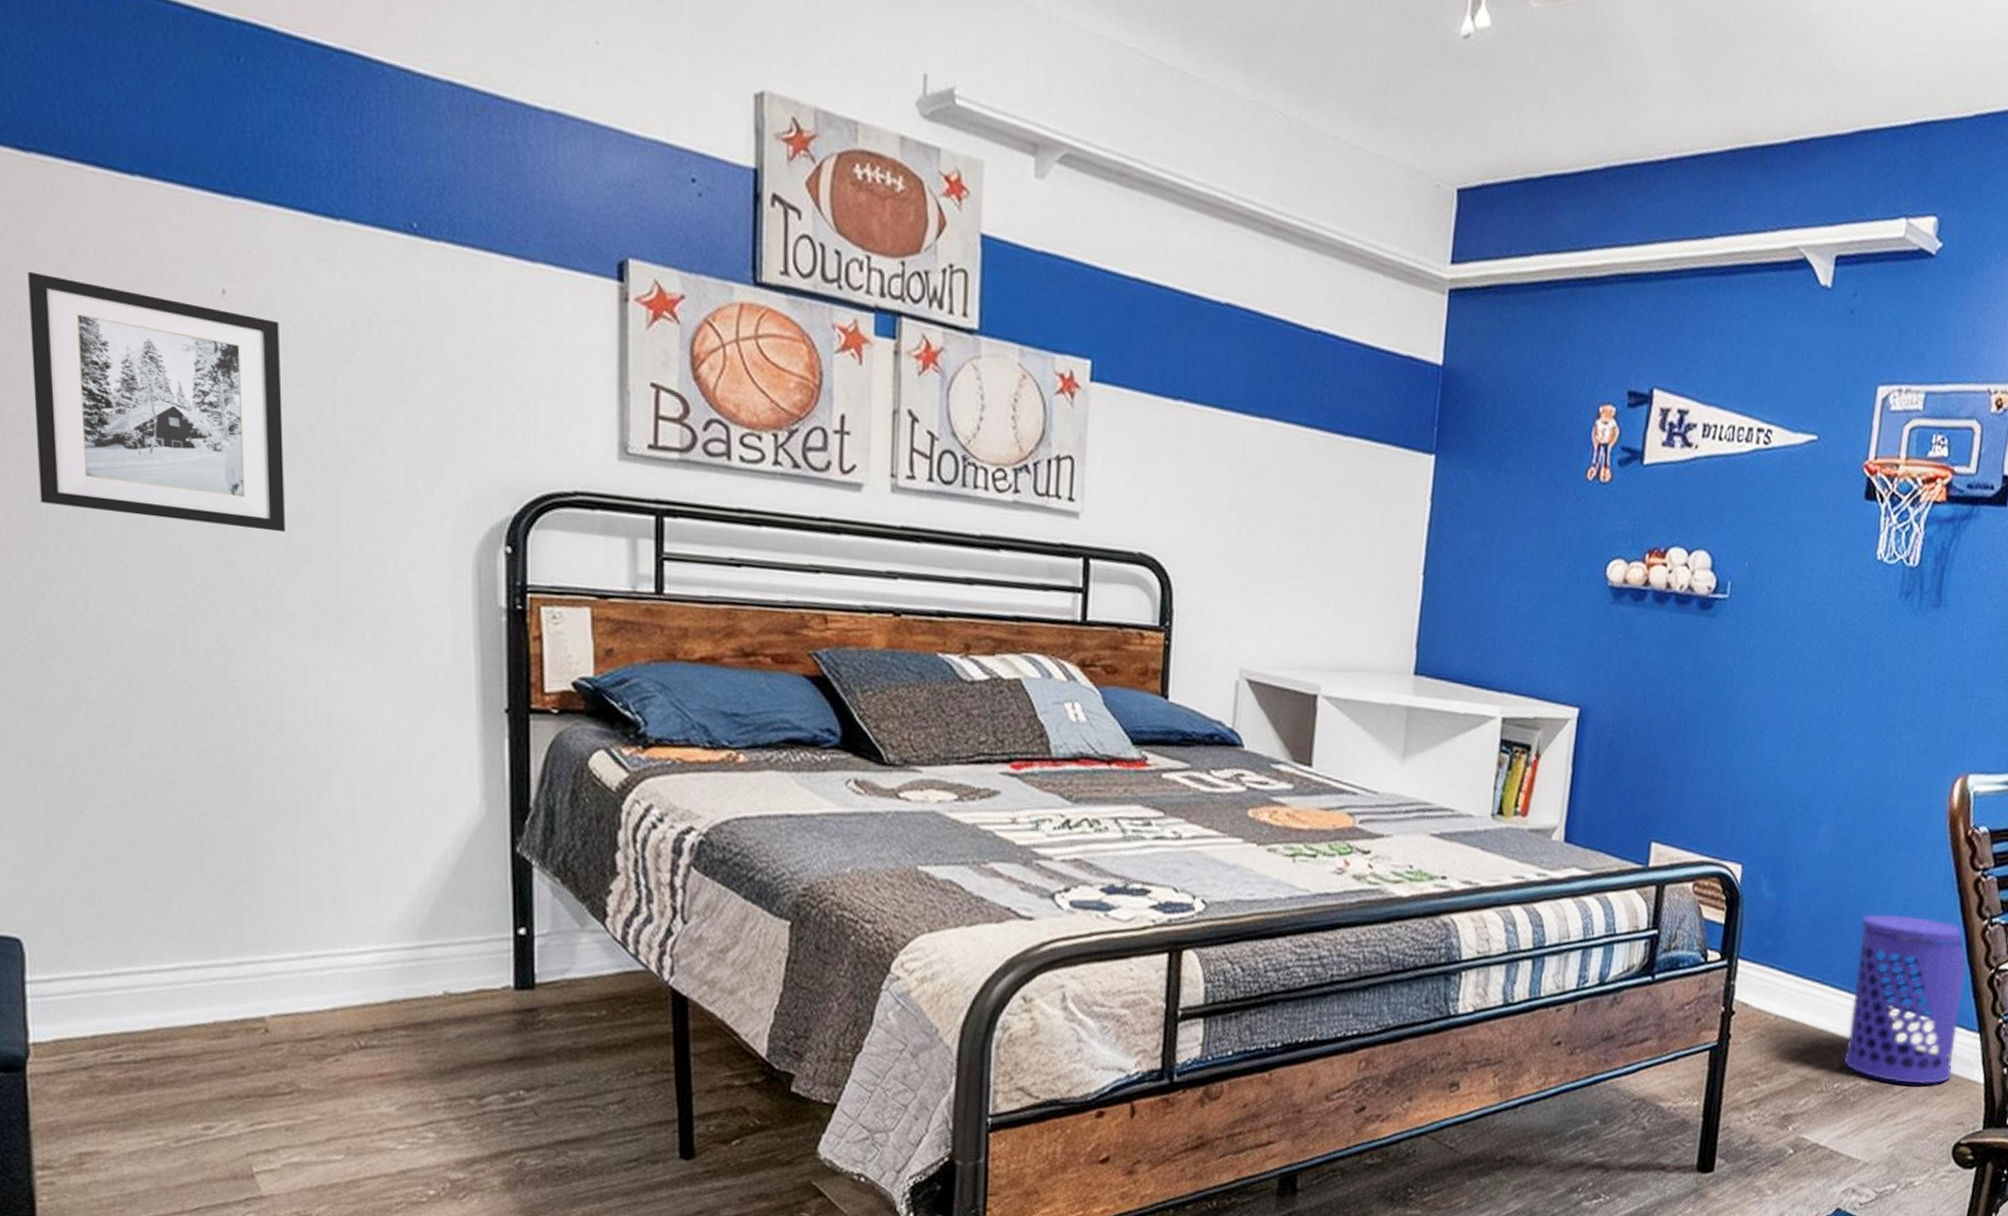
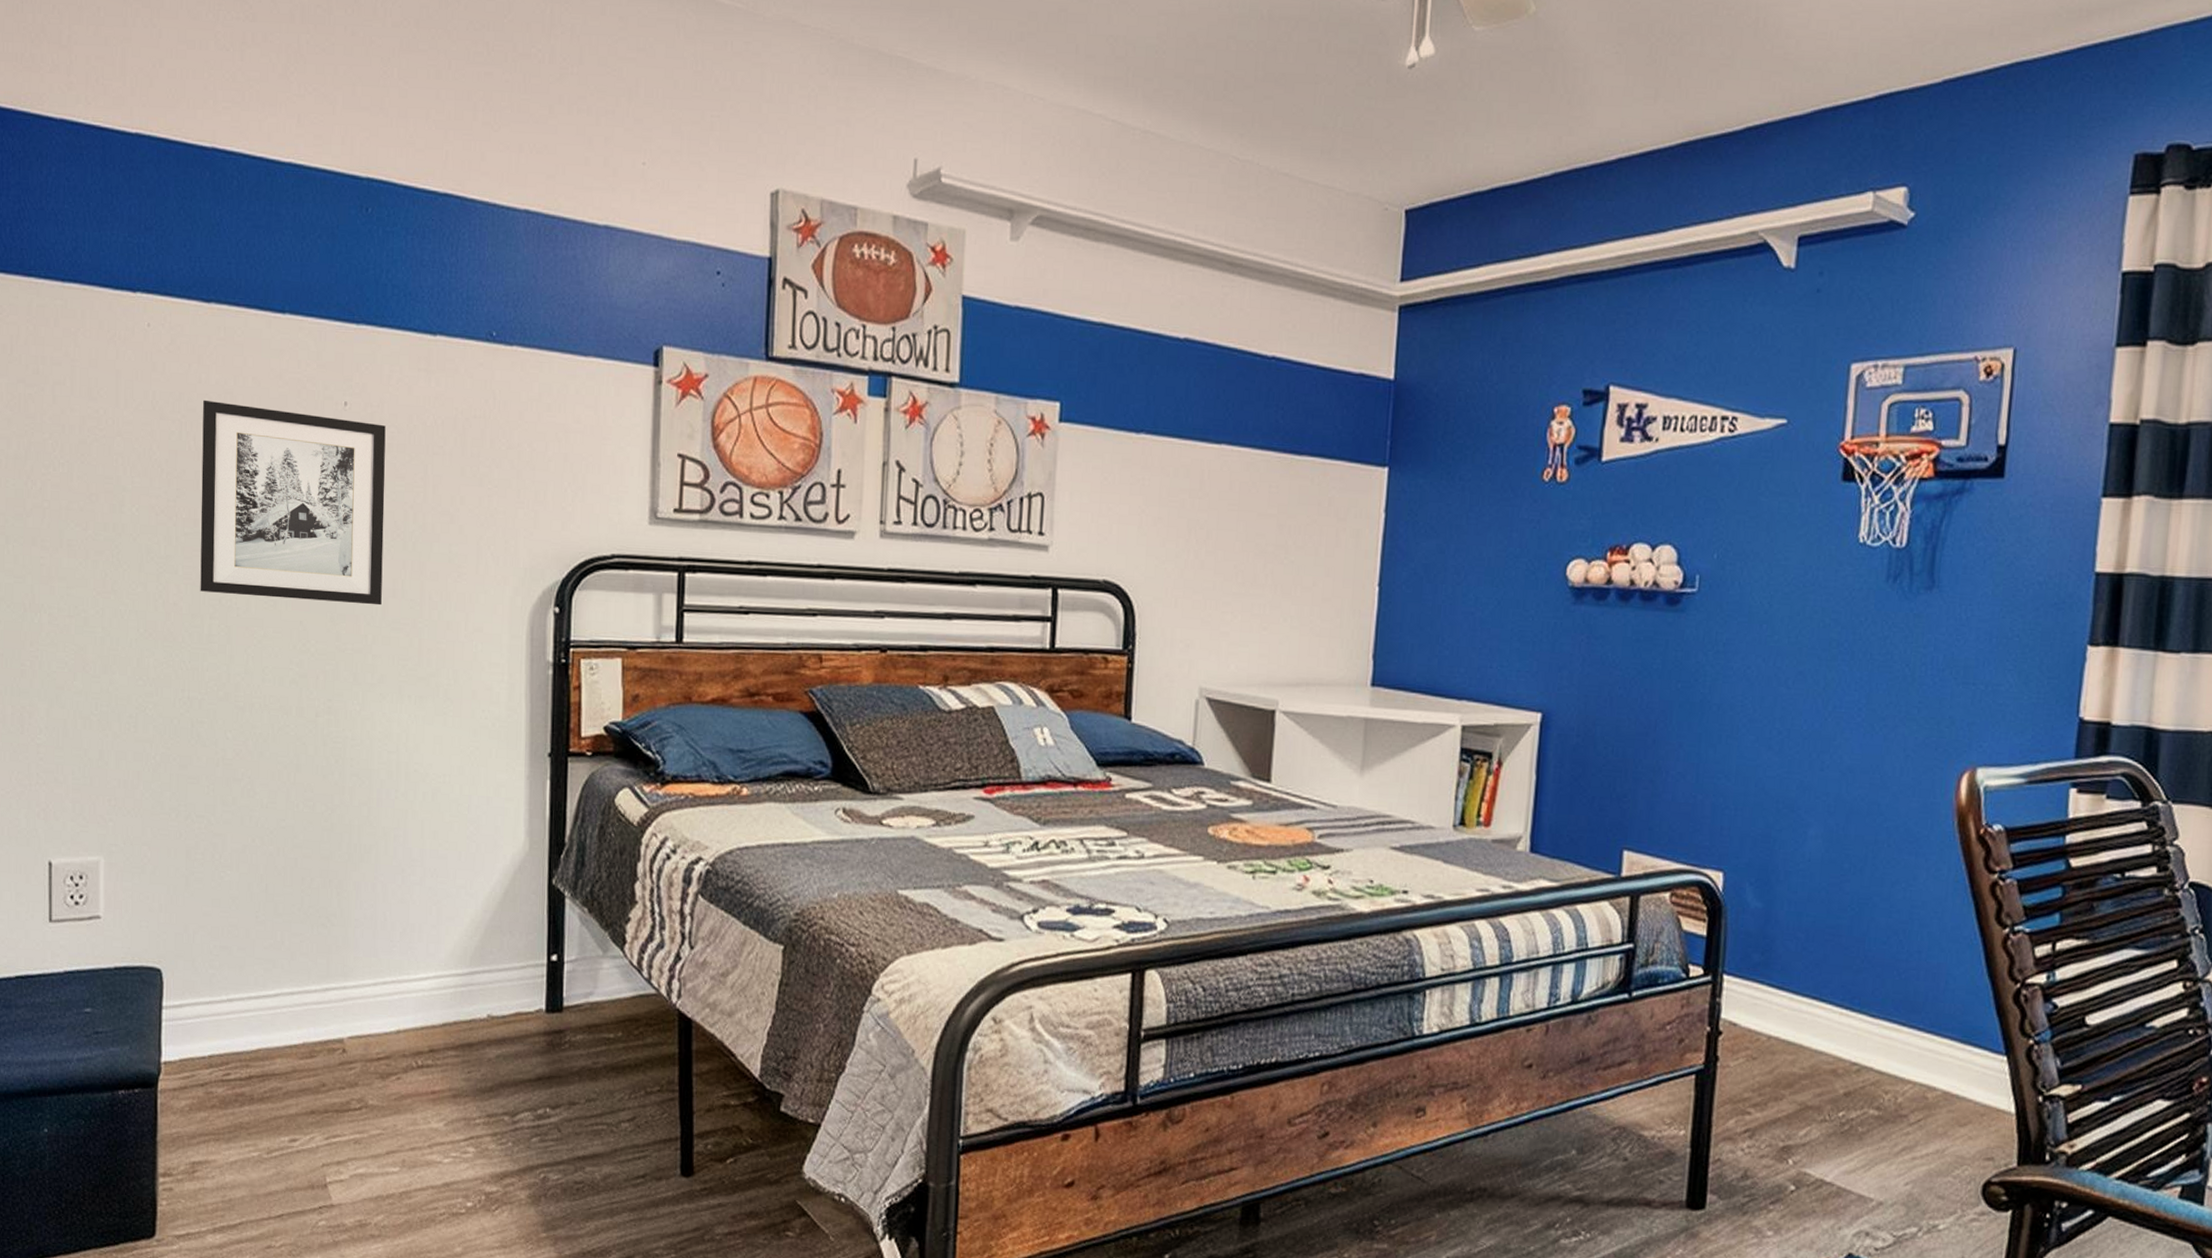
waste bin: present [1843,913,1967,1085] -> none [1848,922,1987,1115]

